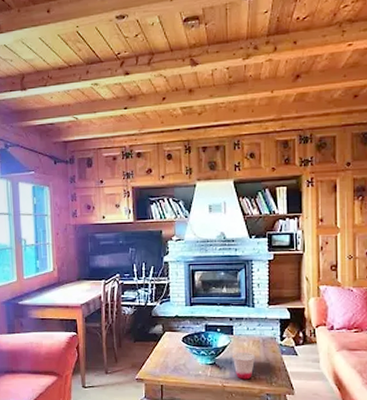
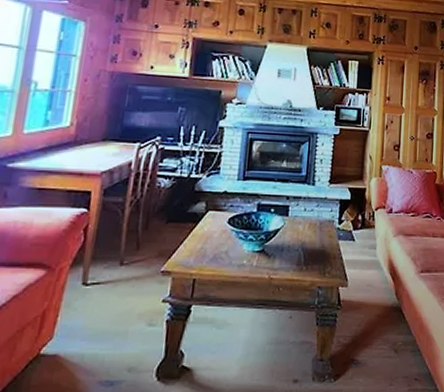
cup: present [232,353,255,380] -> none [284,237,309,270]

